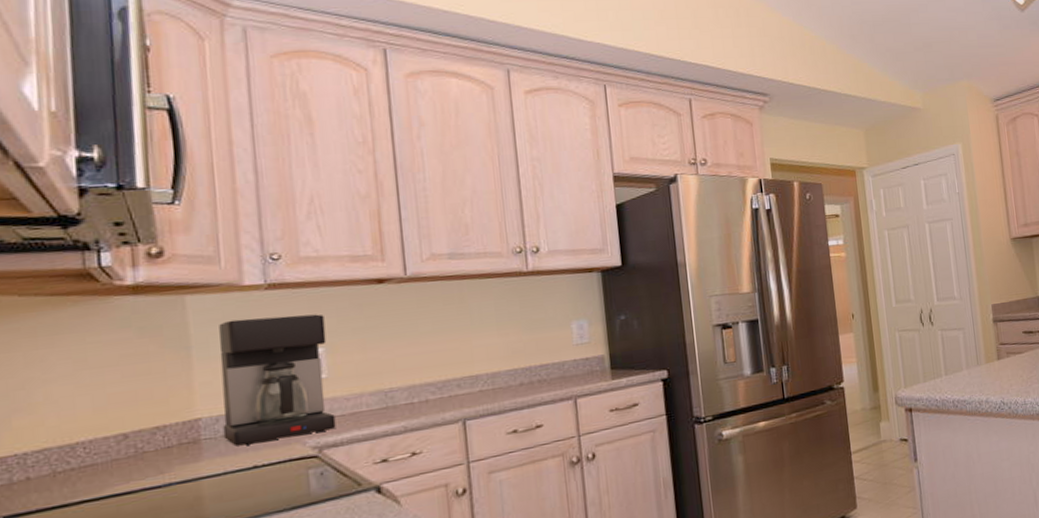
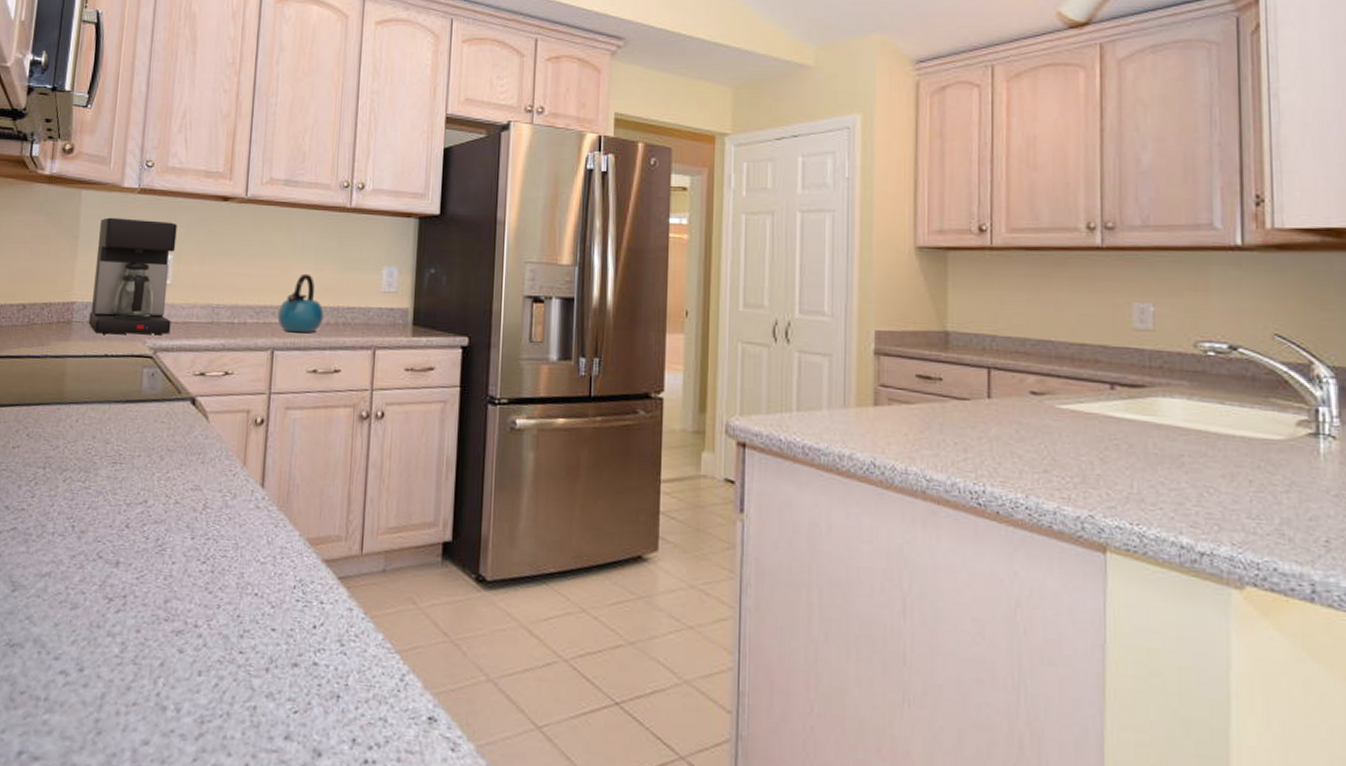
kettle: none [463,340,516,400] -> present [277,273,324,333]

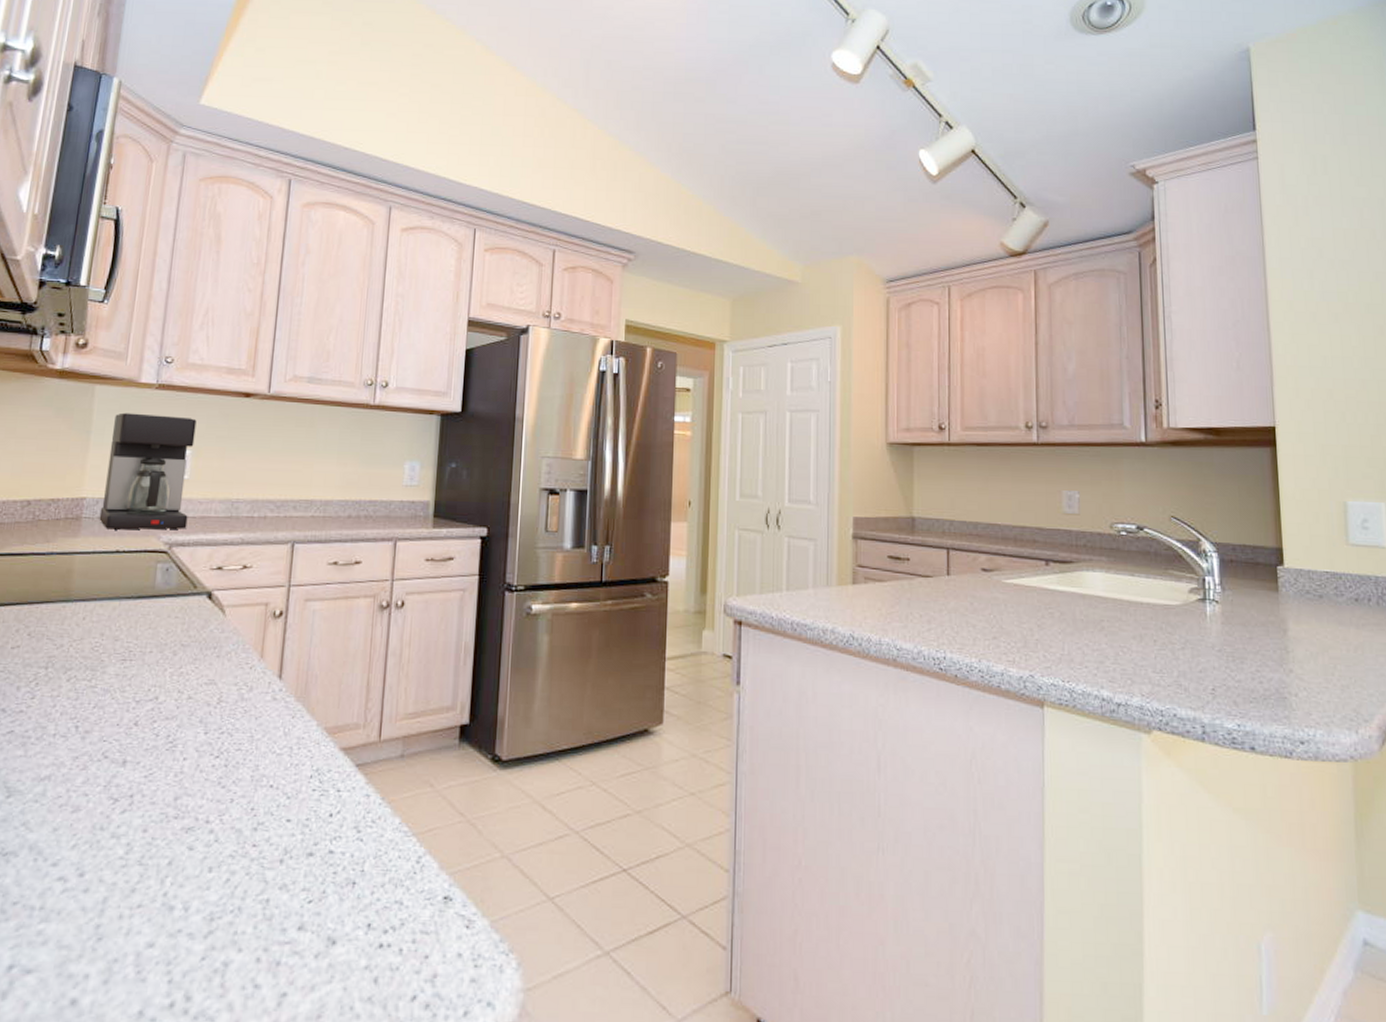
kettle: present [277,273,324,333] -> none [298,468,346,526]

